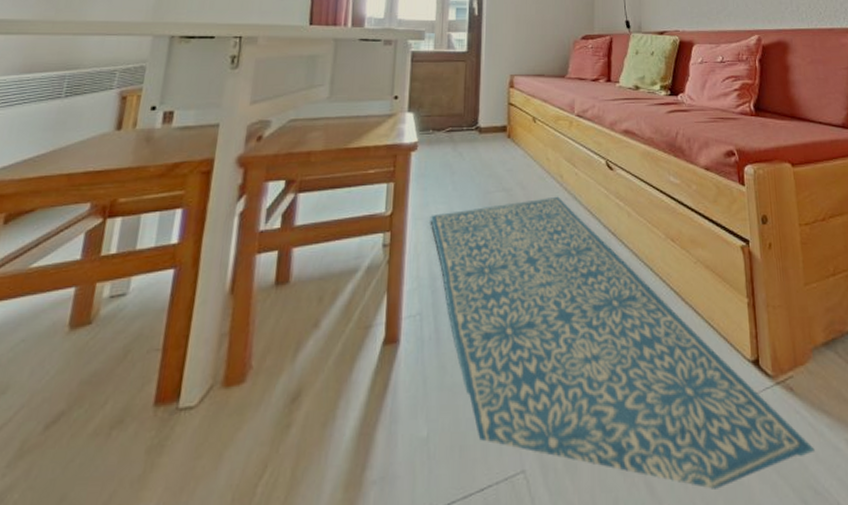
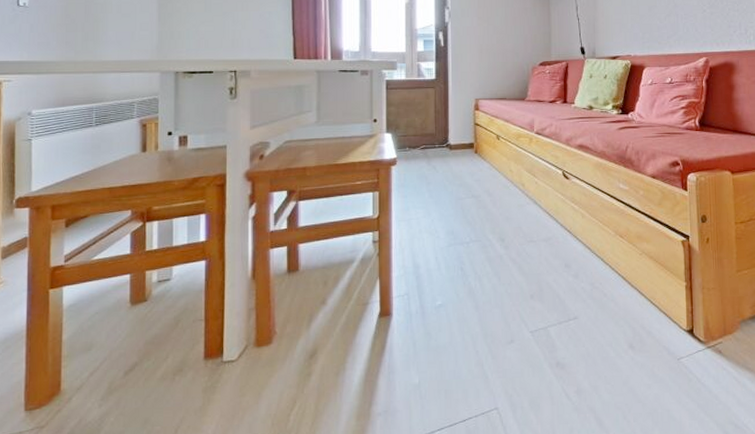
rug: present [430,196,815,489] -> none [411,201,737,423]

